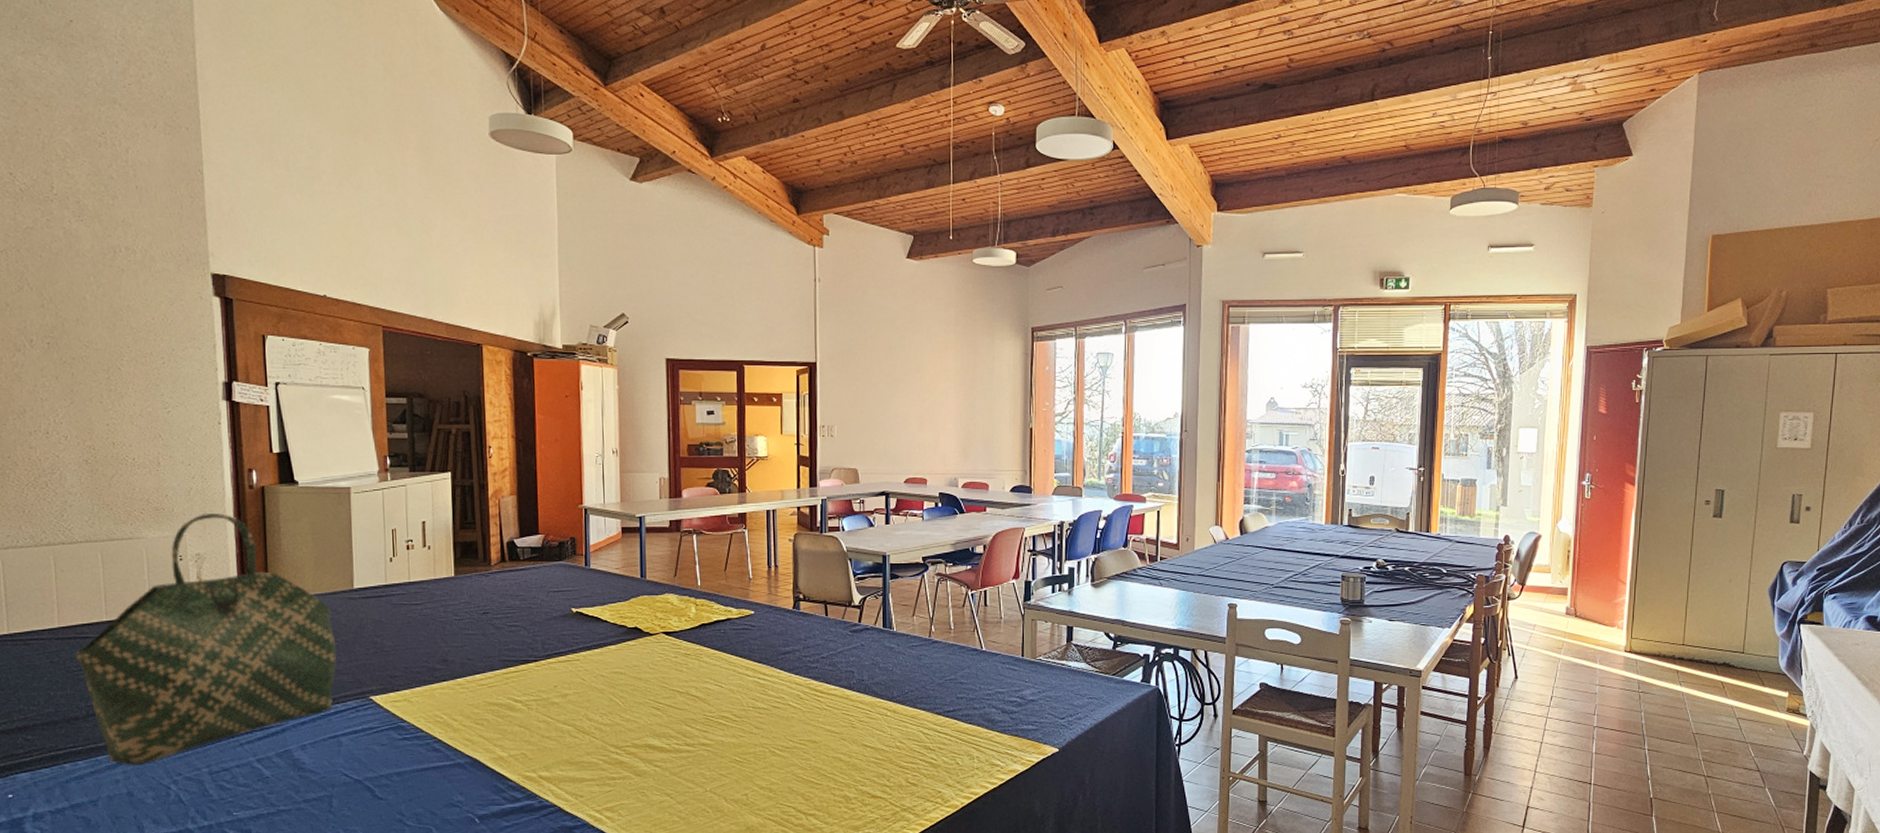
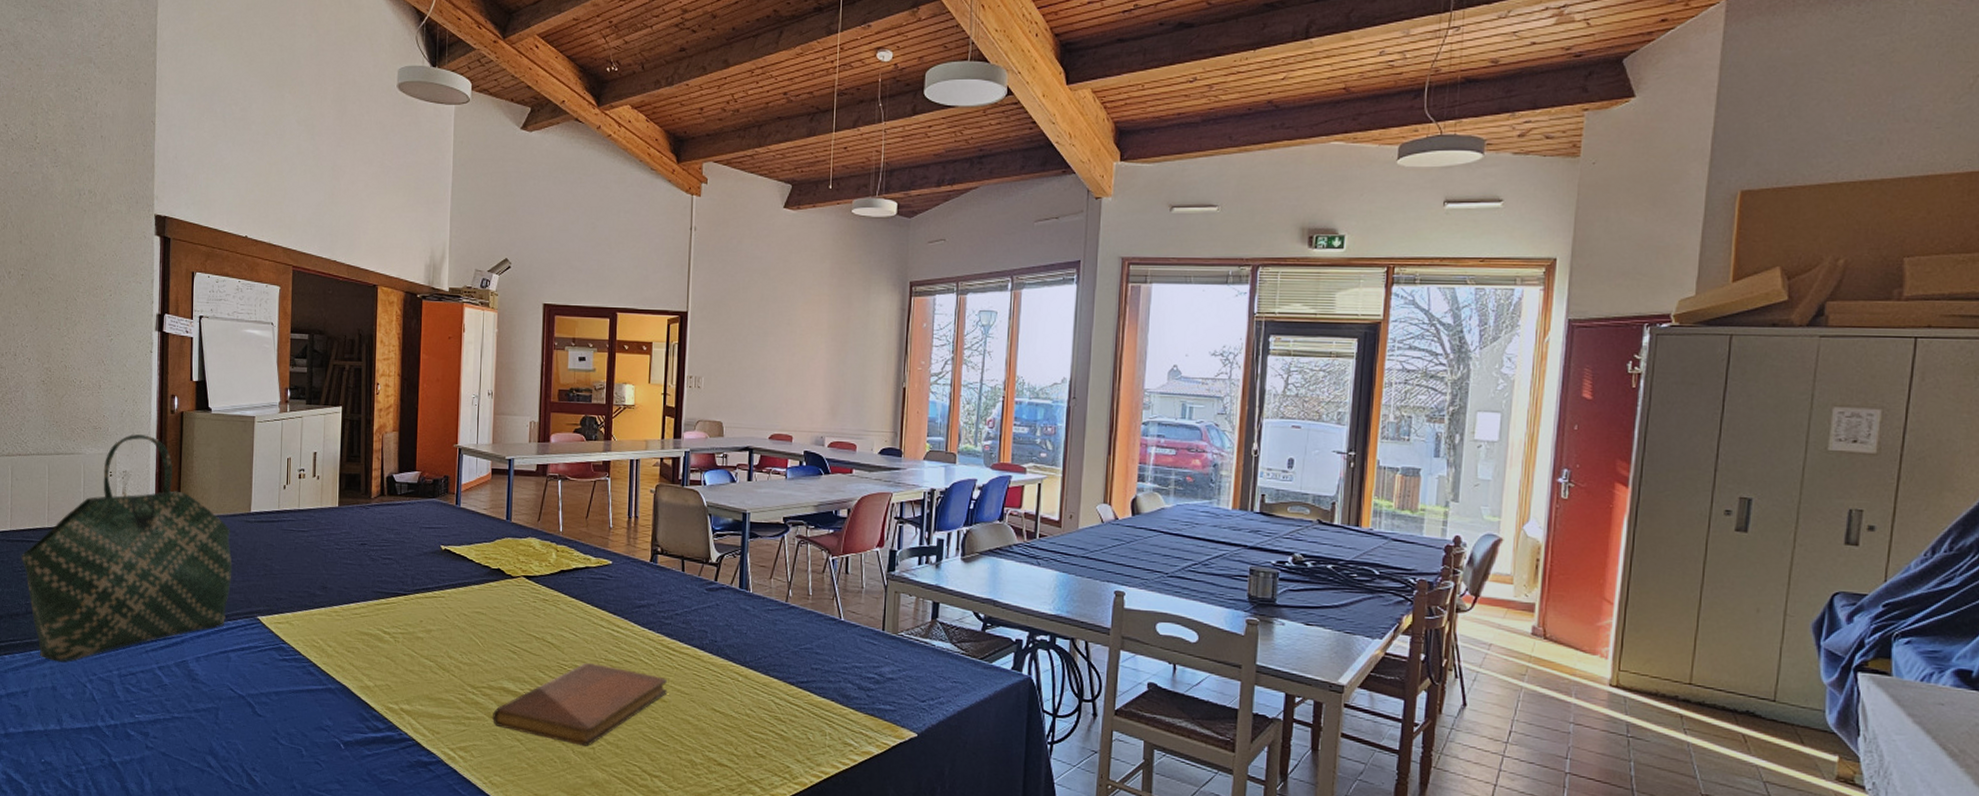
notebook: none [639,712,818,794] -> present [493,663,668,746]

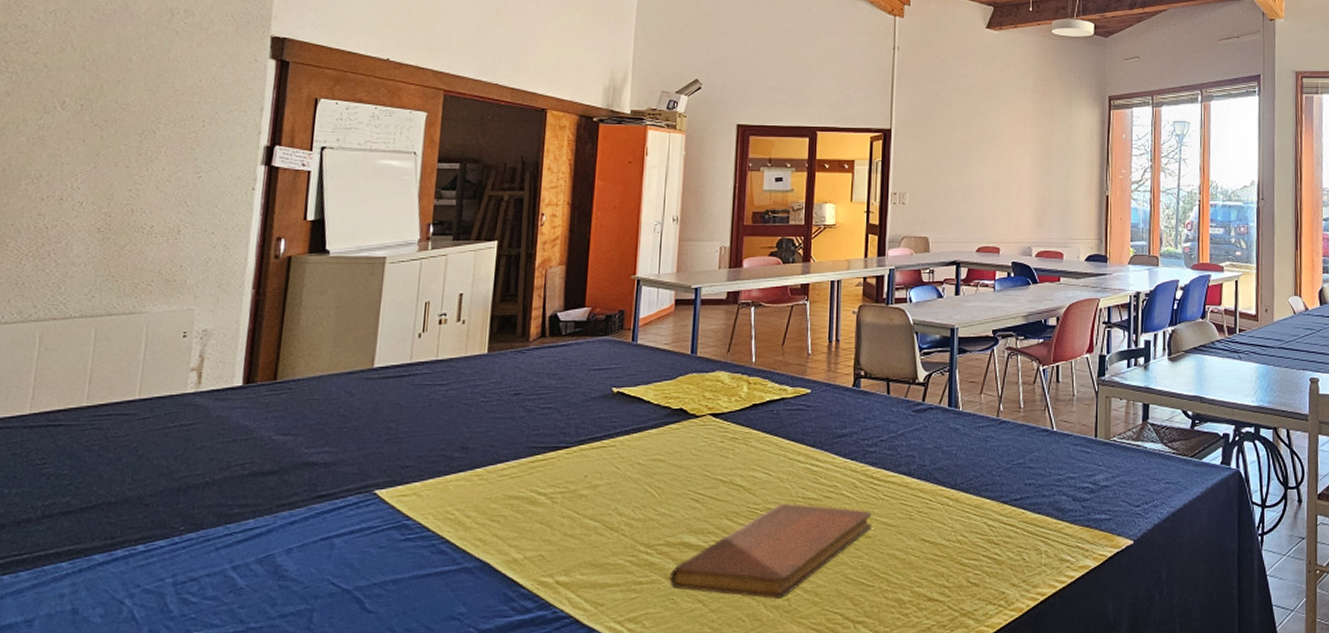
tote bag: present [21,434,232,662] -> none [42,285,346,576]

